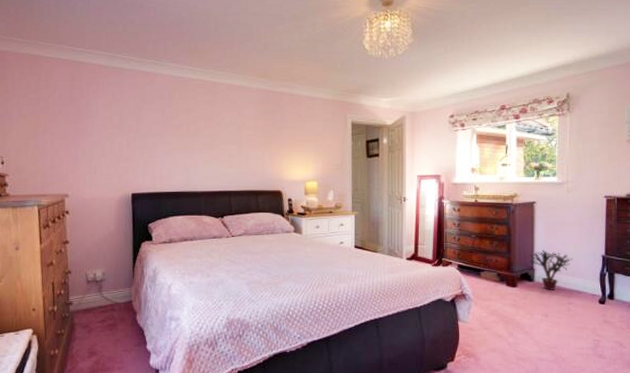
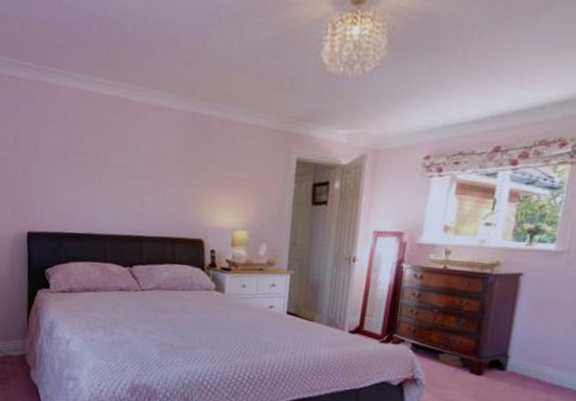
potted plant: present [529,249,573,290] -> none [504,333,561,383]

